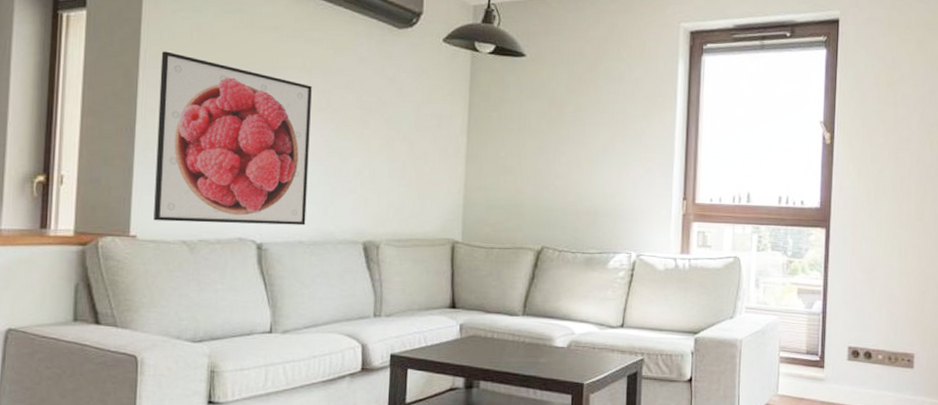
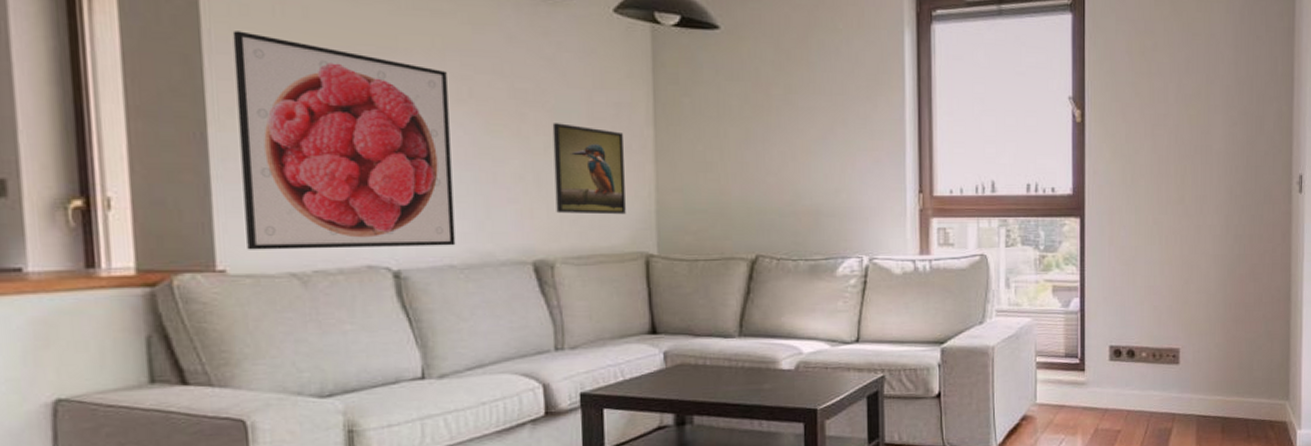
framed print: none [385,130,442,207] -> present [552,123,626,215]

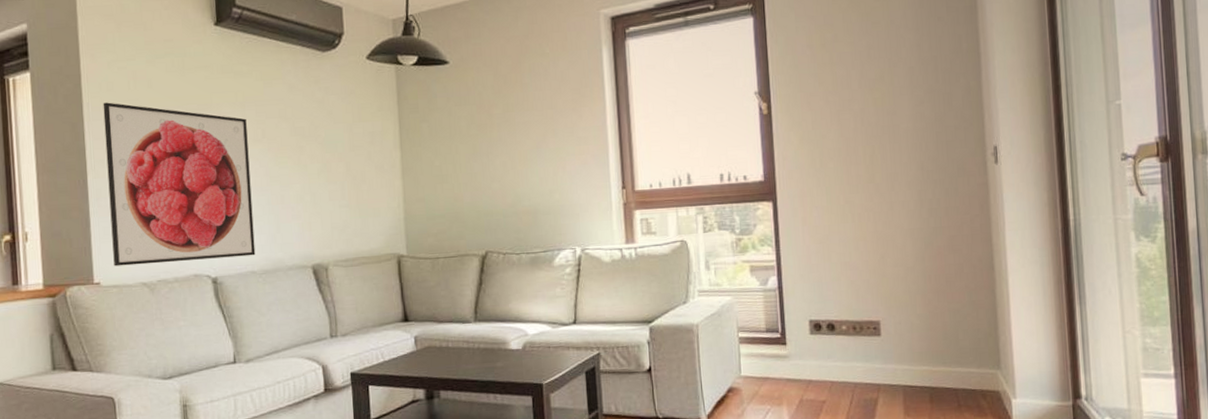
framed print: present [552,123,626,215] -> none [323,152,381,225]

